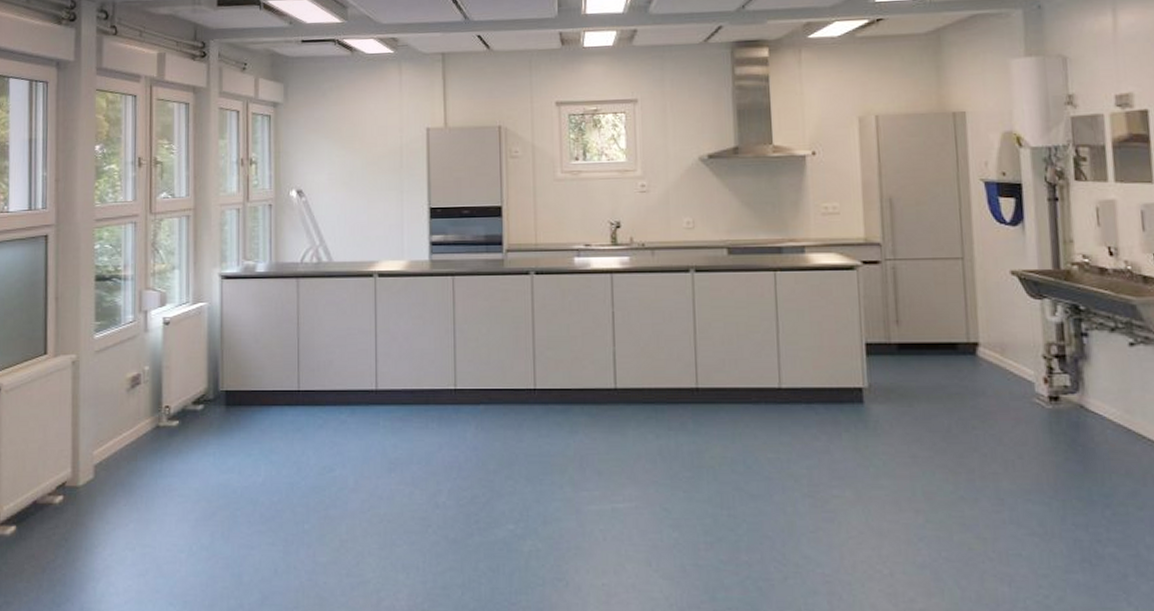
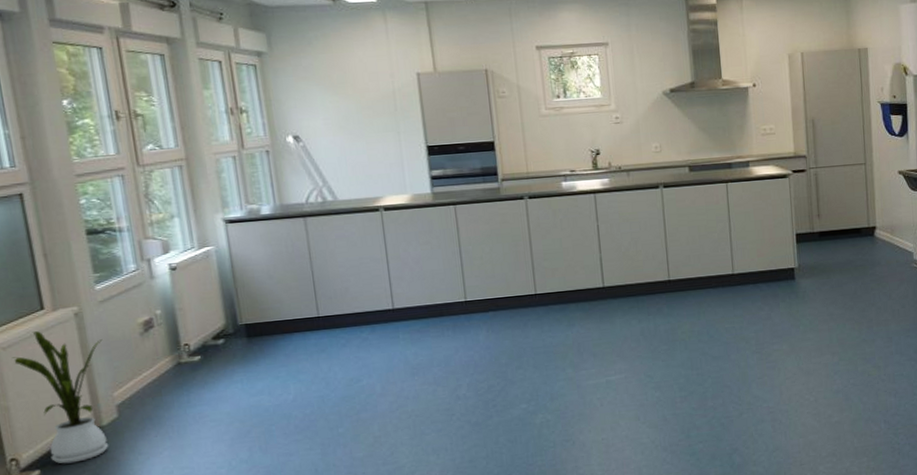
house plant: none [12,377,92,523] -> present [12,331,109,464]

